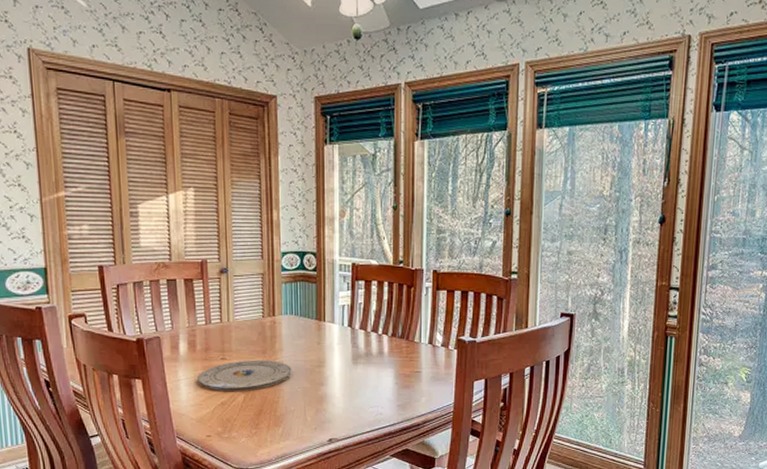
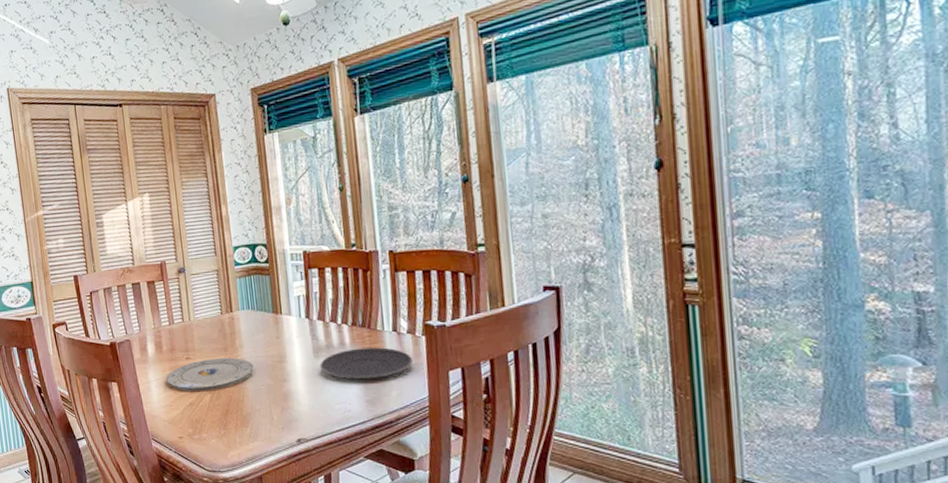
plate: none [357,357,444,387] -> present [320,347,414,381]

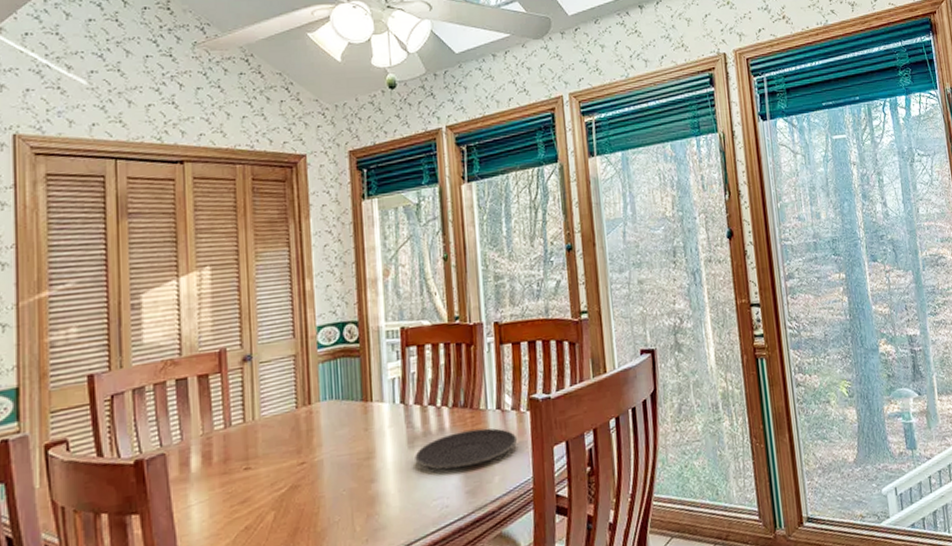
plate: present [166,357,254,391] -> none [214,460,334,512]

